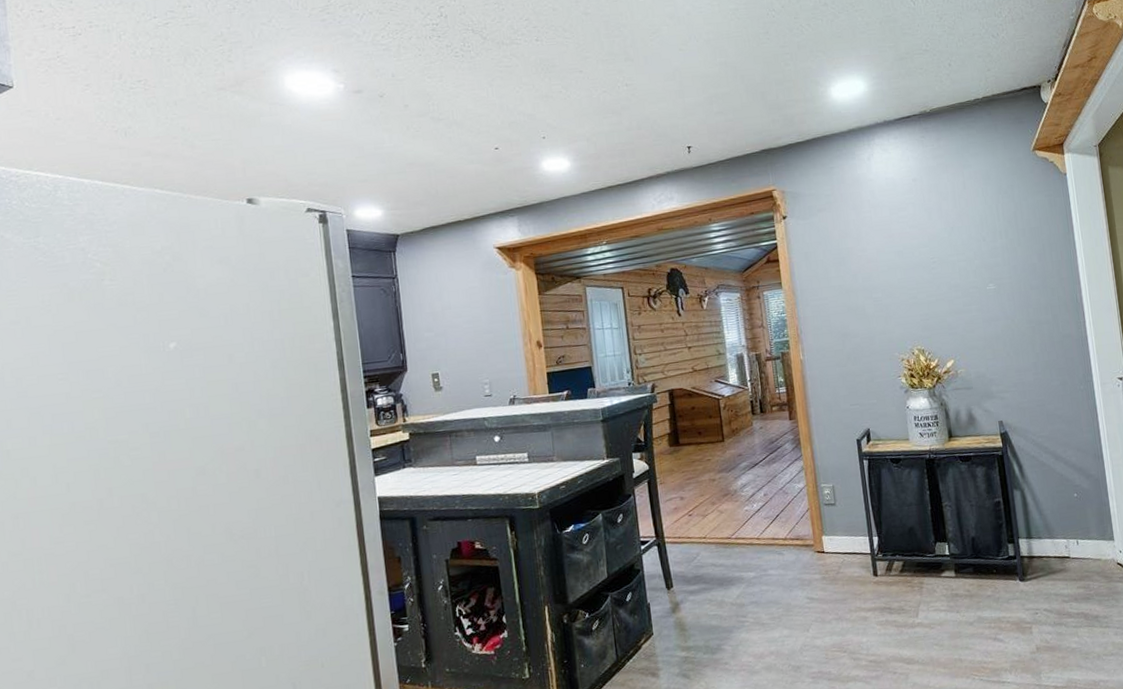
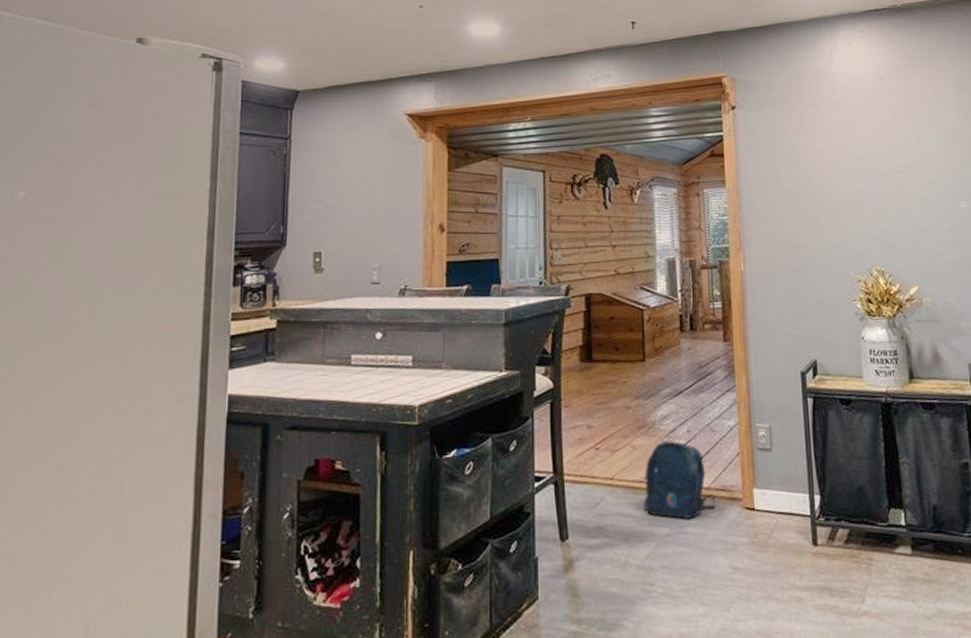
backpack: none [731,503,792,565] -> present [643,441,716,519]

